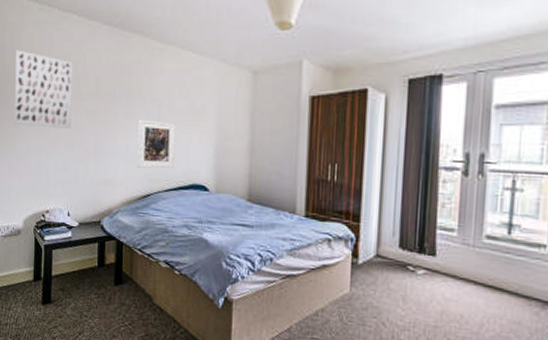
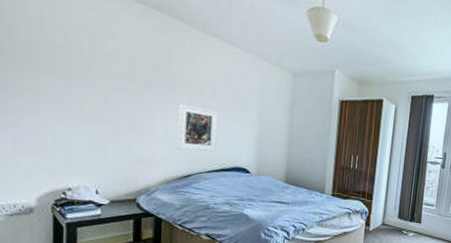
wall art: present [13,49,73,129] -> none [18,9,99,106]

